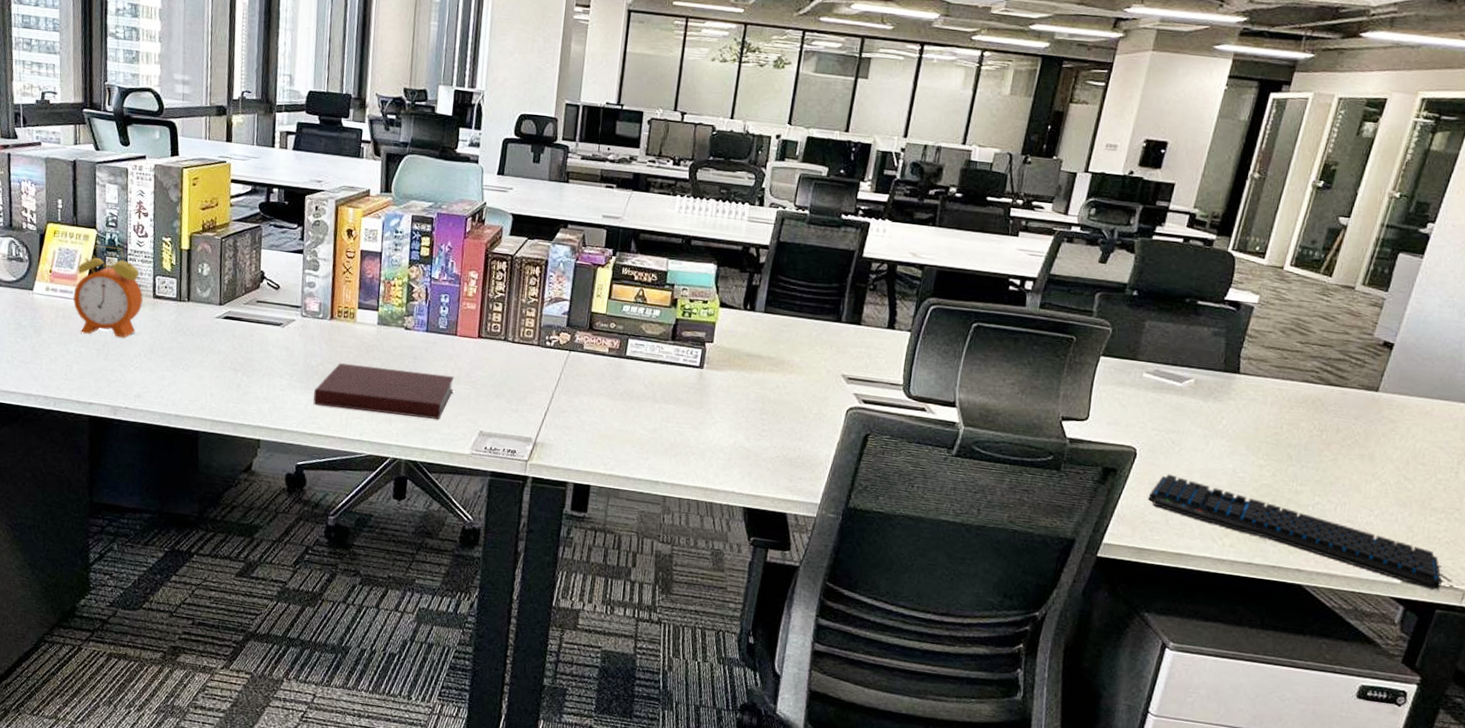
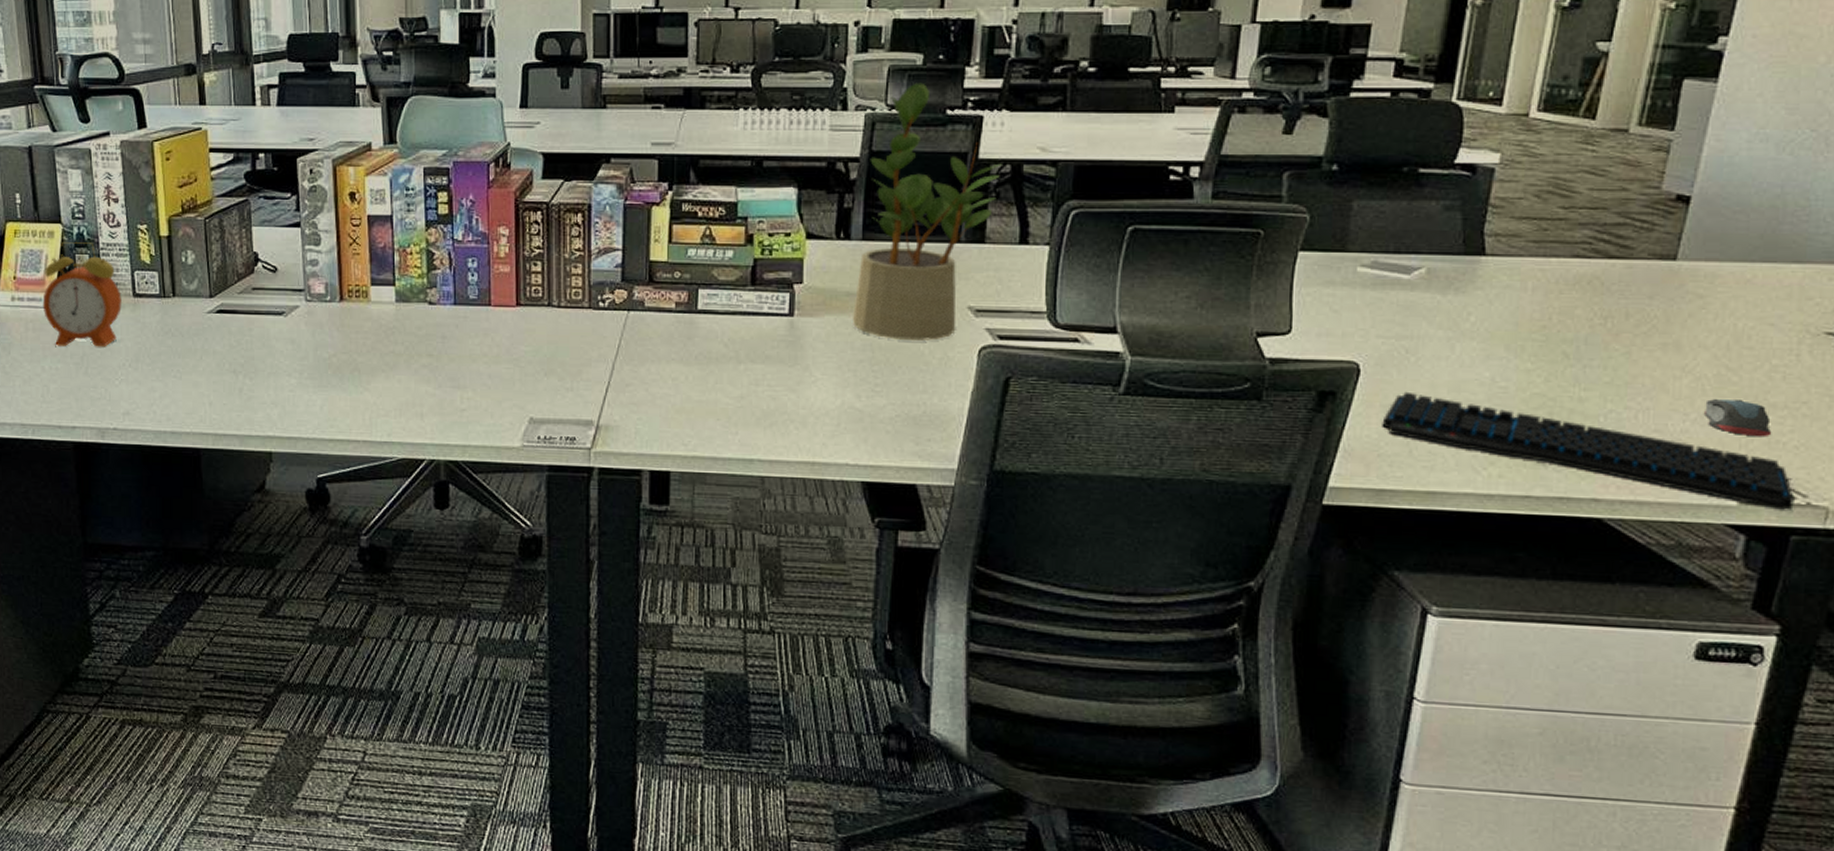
notebook: present [312,363,454,421] -> none [328,352,494,410]
potted plant: none [750,190,881,399] -> present [853,82,1002,341]
computer mouse: none [1385,500,1431,533] -> present [1704,399,1771,437]

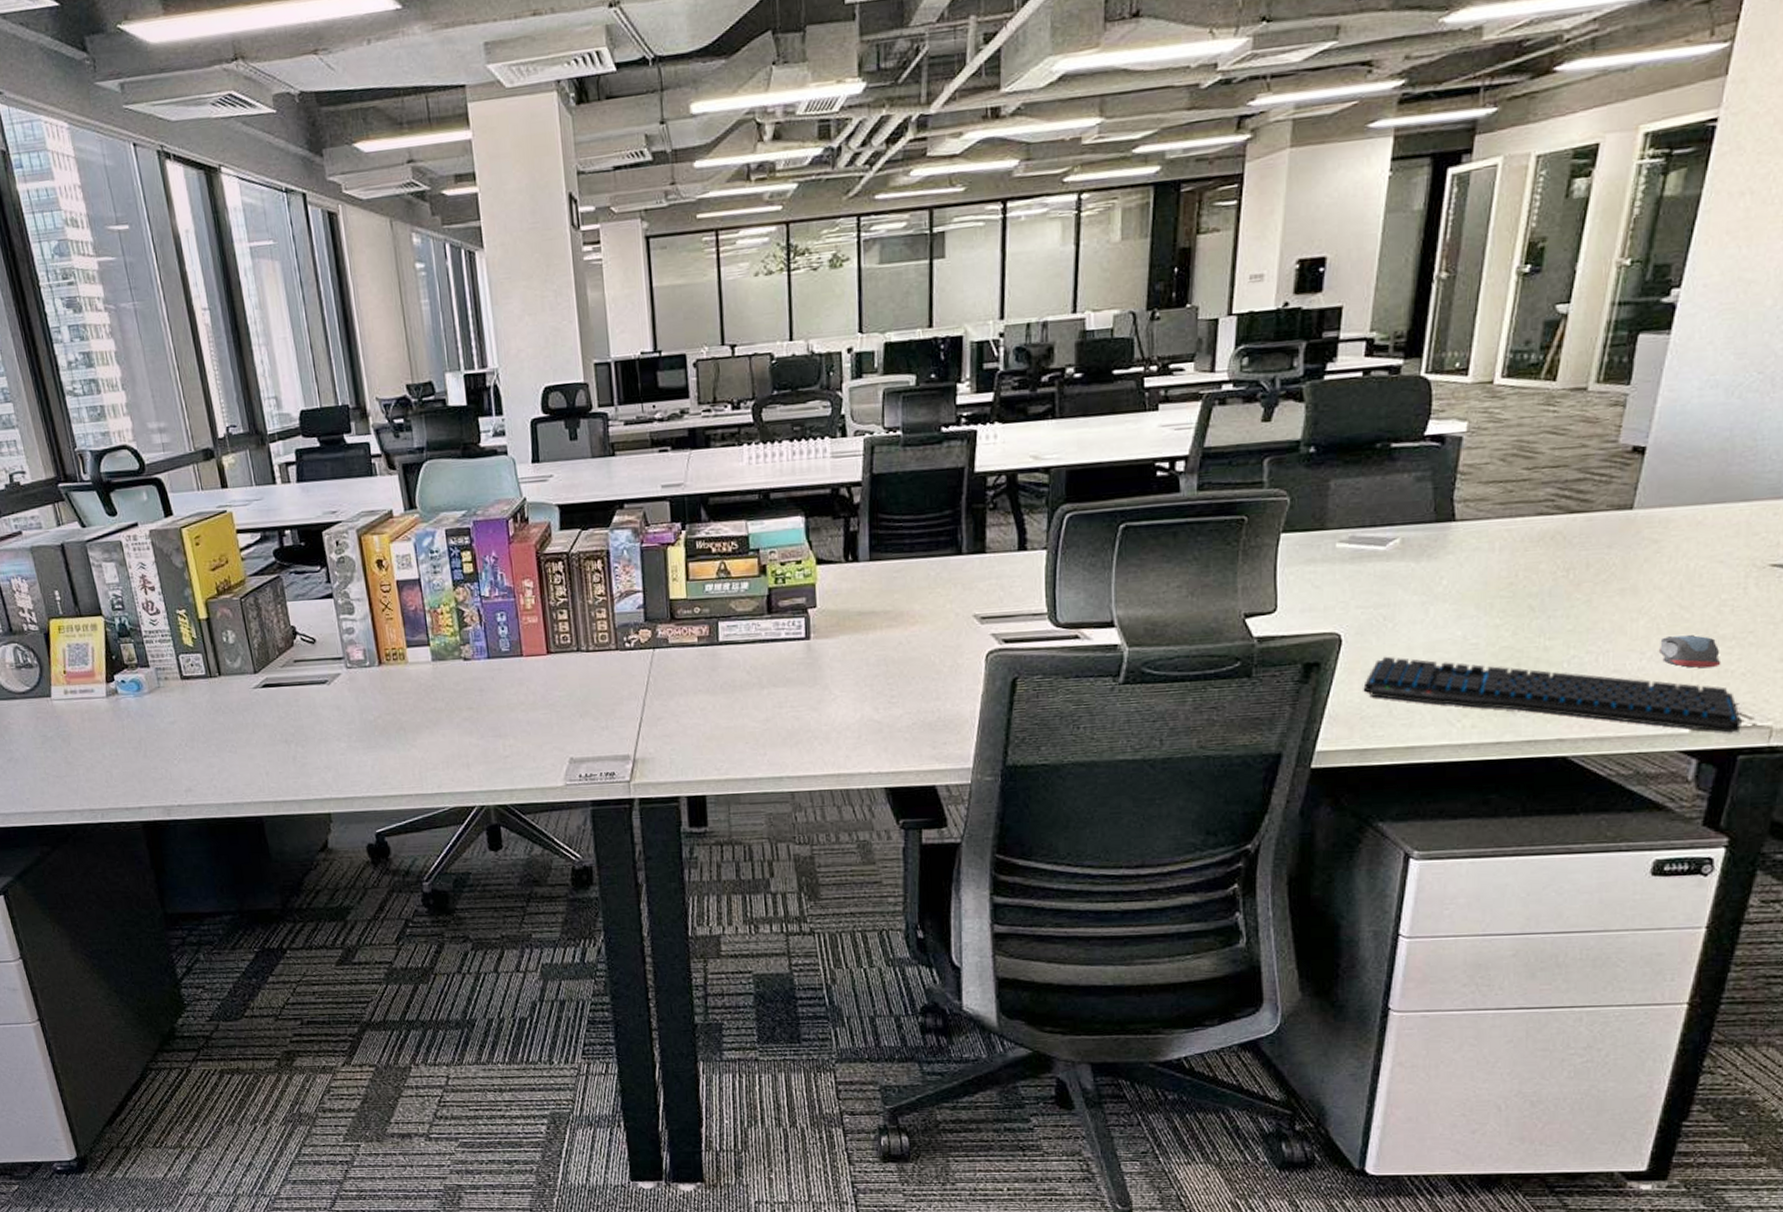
alarm clock: present [42,242,122,347] -> none [92,631,171,733]
potted plant: present [853,82,1002,341] -> none [866,403,997,653]

